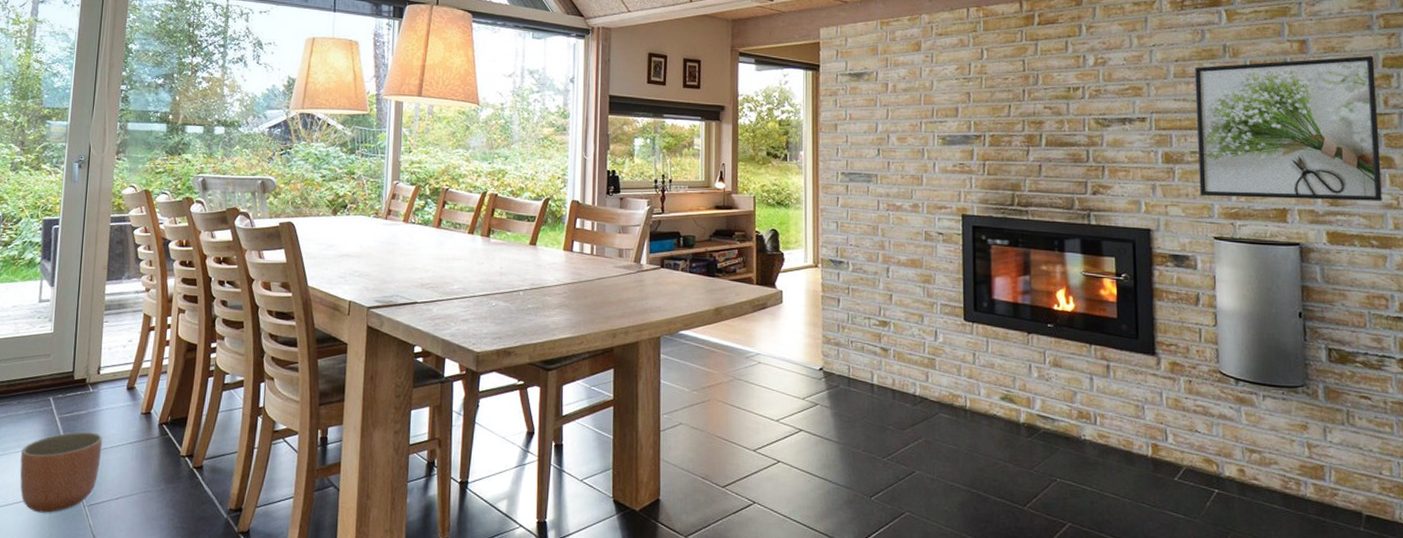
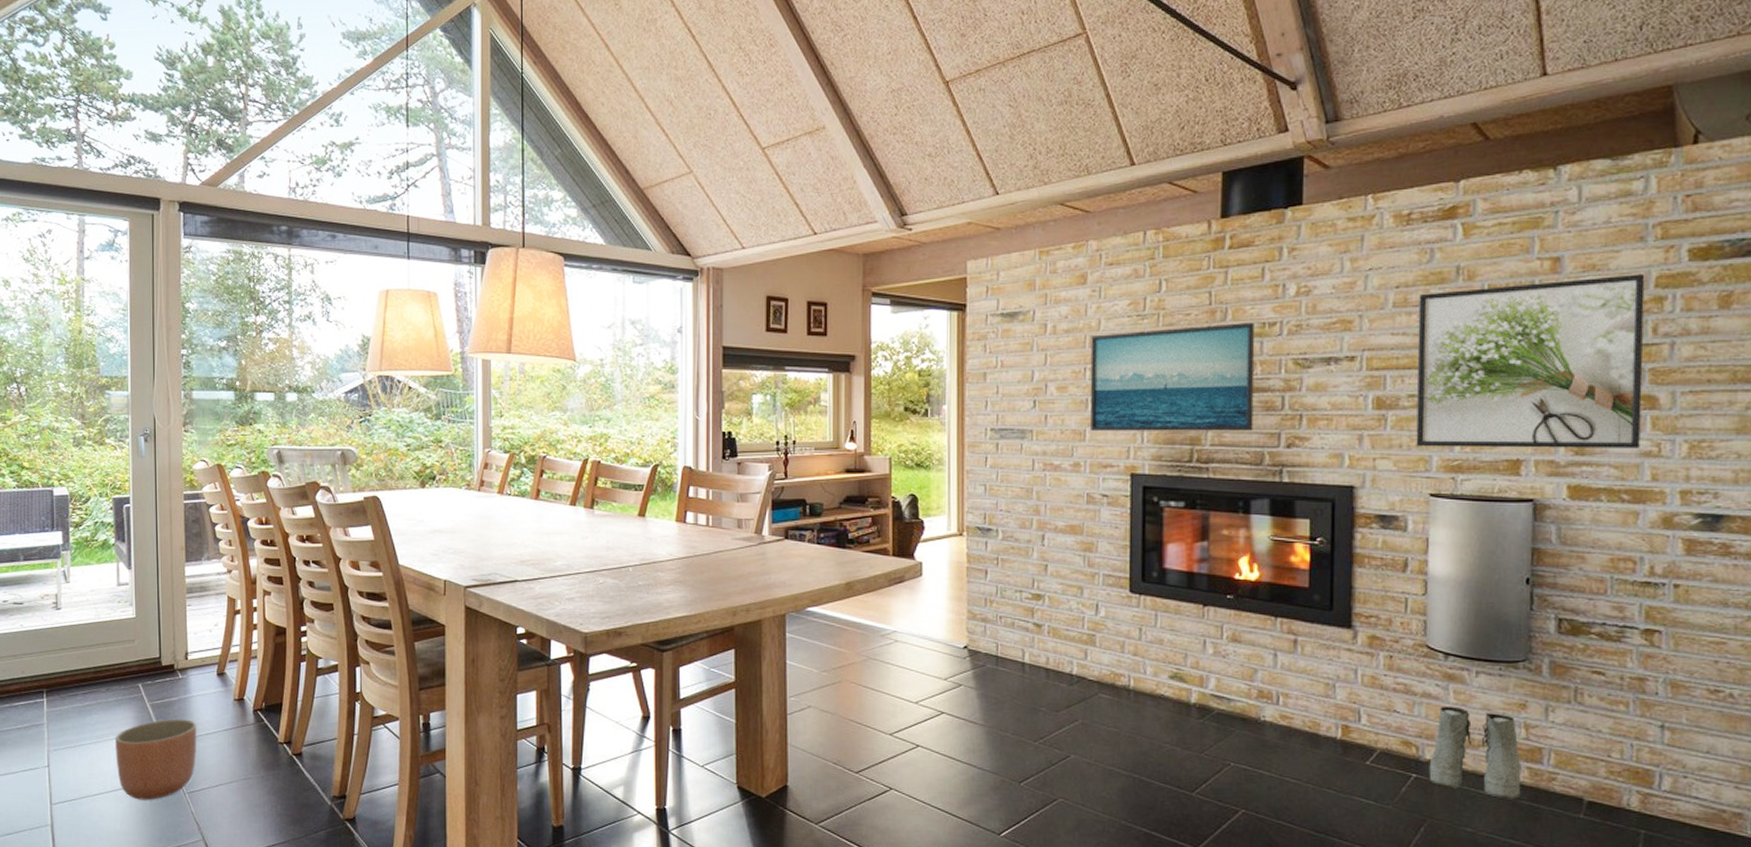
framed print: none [925,87,1064,180] -> present [1090,323,1255,431]
boots: none [1228,426,1309,514] -> present [1429,705,1521,800]

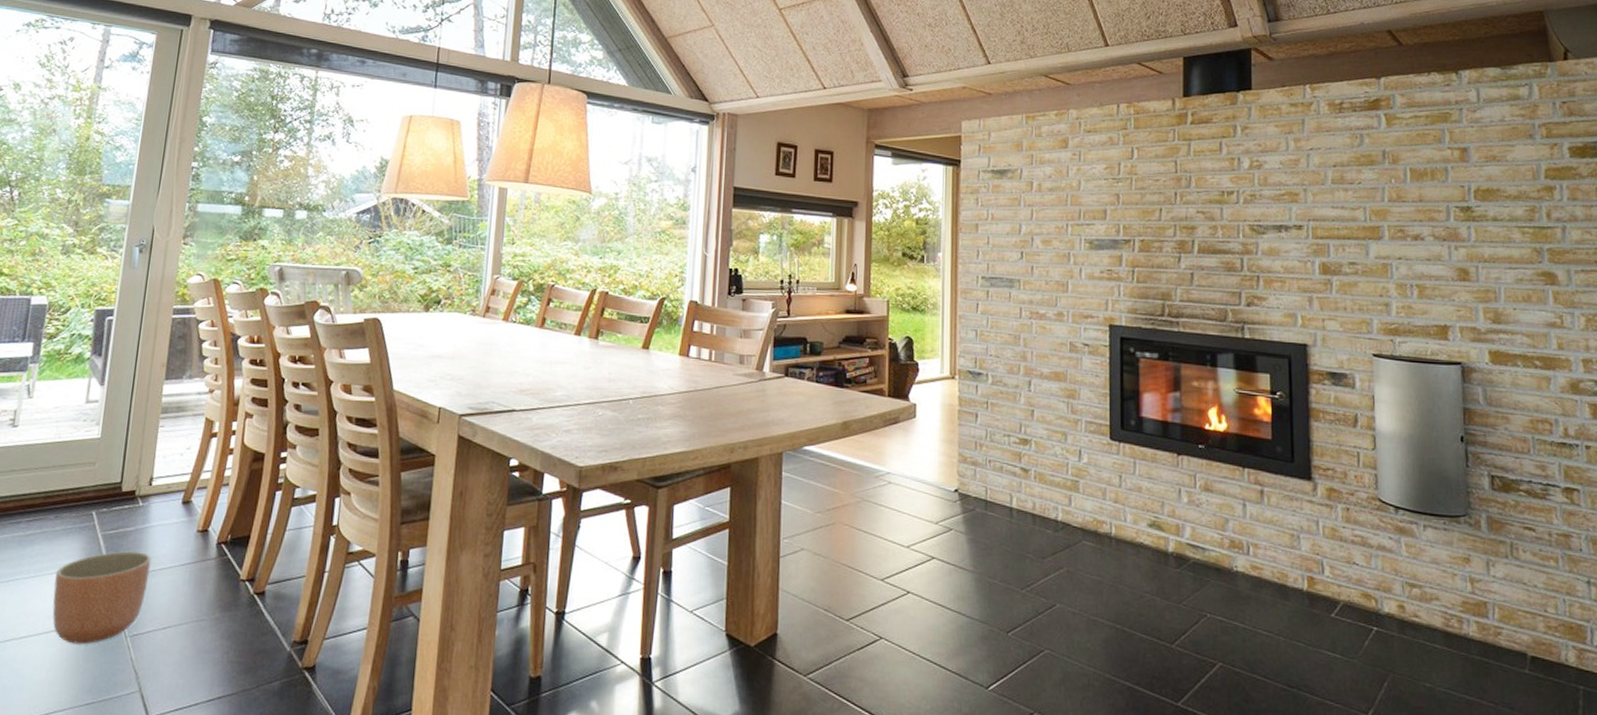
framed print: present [1090,323,1255,431] -> none [1071,190,1217,290]
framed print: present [1416,274,1645,449] -> none [1353,166,1546,320]
boots: present [1429,705,1521,800] -> none [1388,558,1471,655]

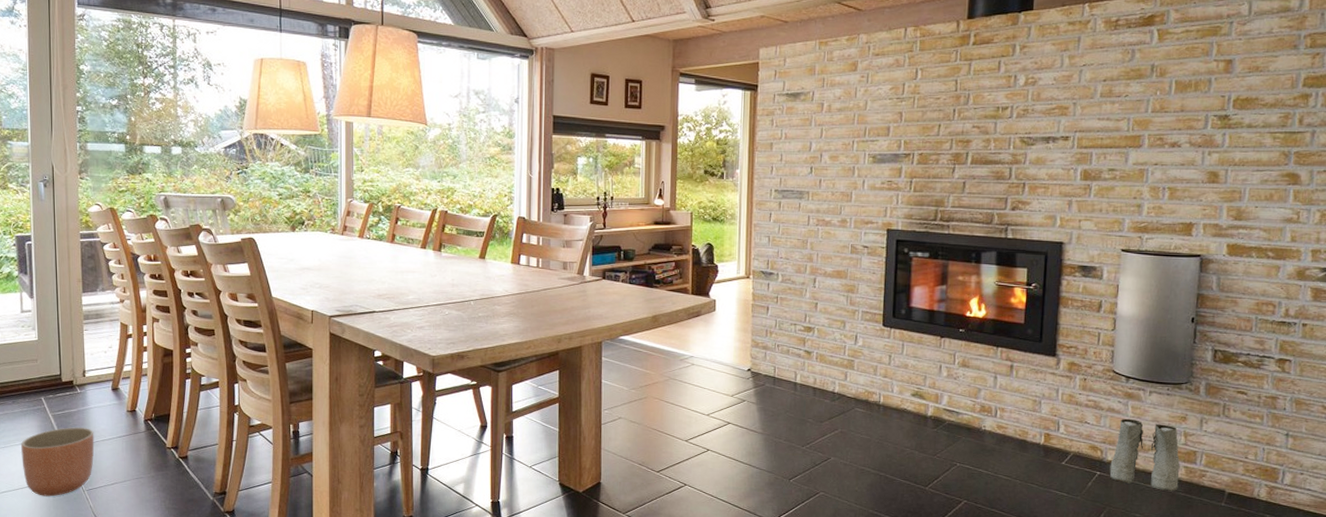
boots: none [1388,558,1471,655] -> present [1109,418,1180,492]

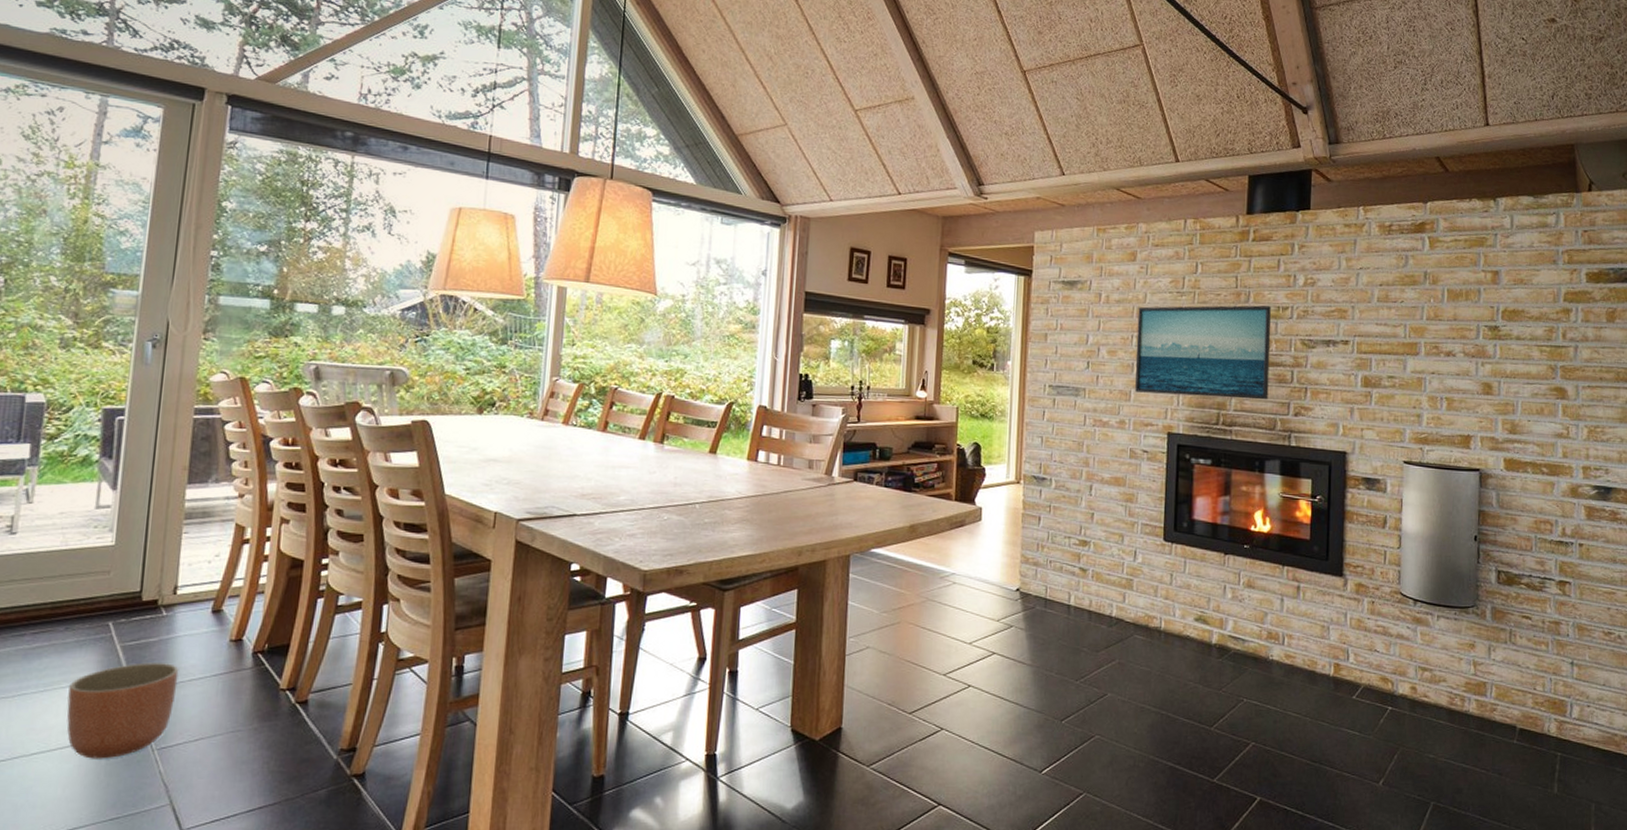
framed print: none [856,107,991,196] -> present [1135,305,1271,400]
boots: present [1109,418,1180,492] -> none [1401,646,1471,729]

